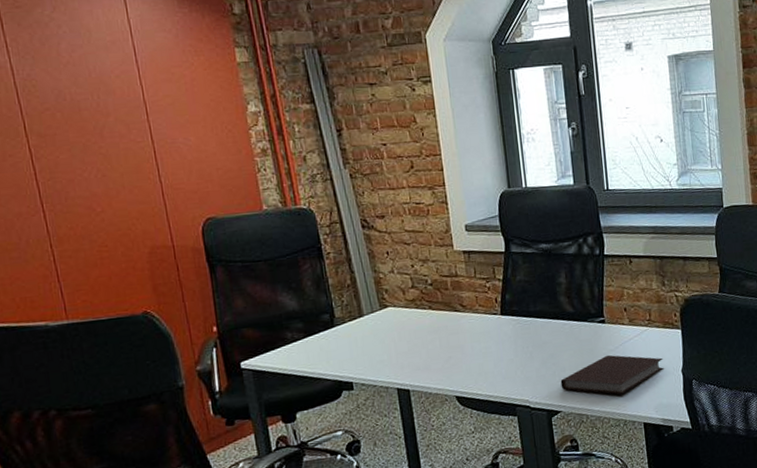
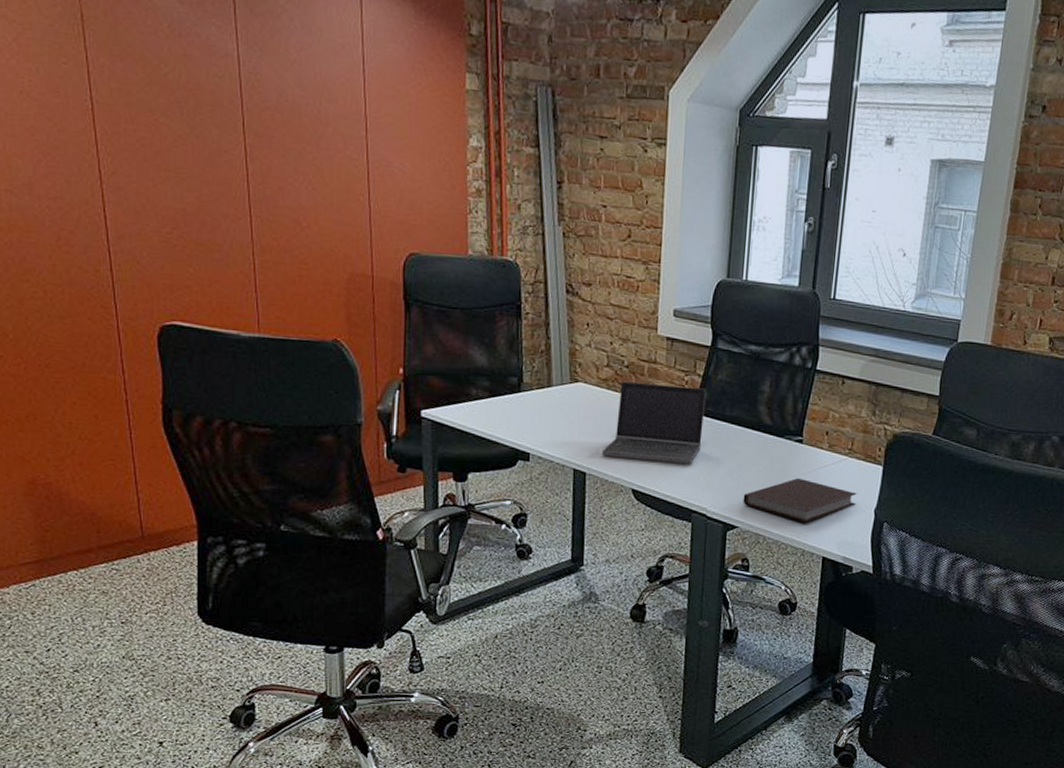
laptop computer: none [421,290,514,371] -> present [602,381,707,464]

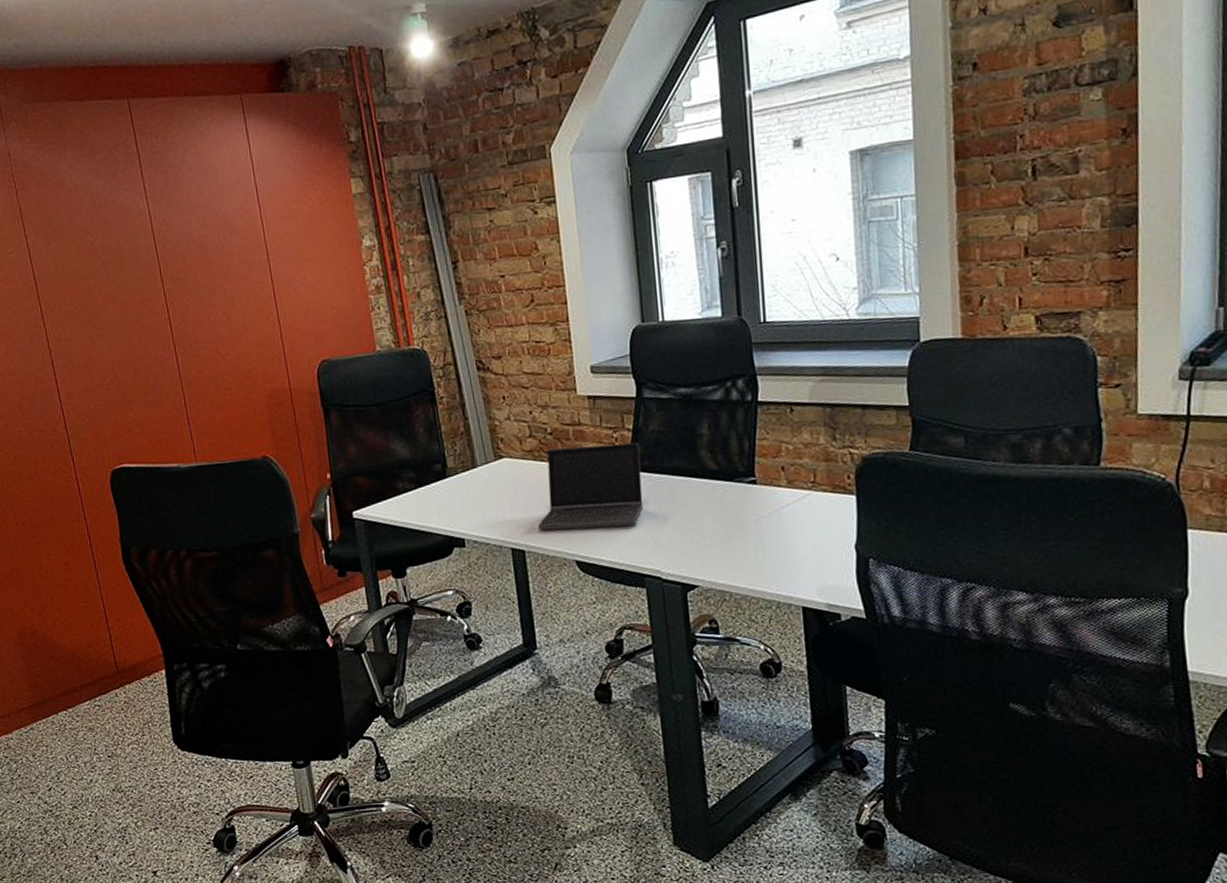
notebook: present [743,477,857,523] -> none [699,522,831,572]

